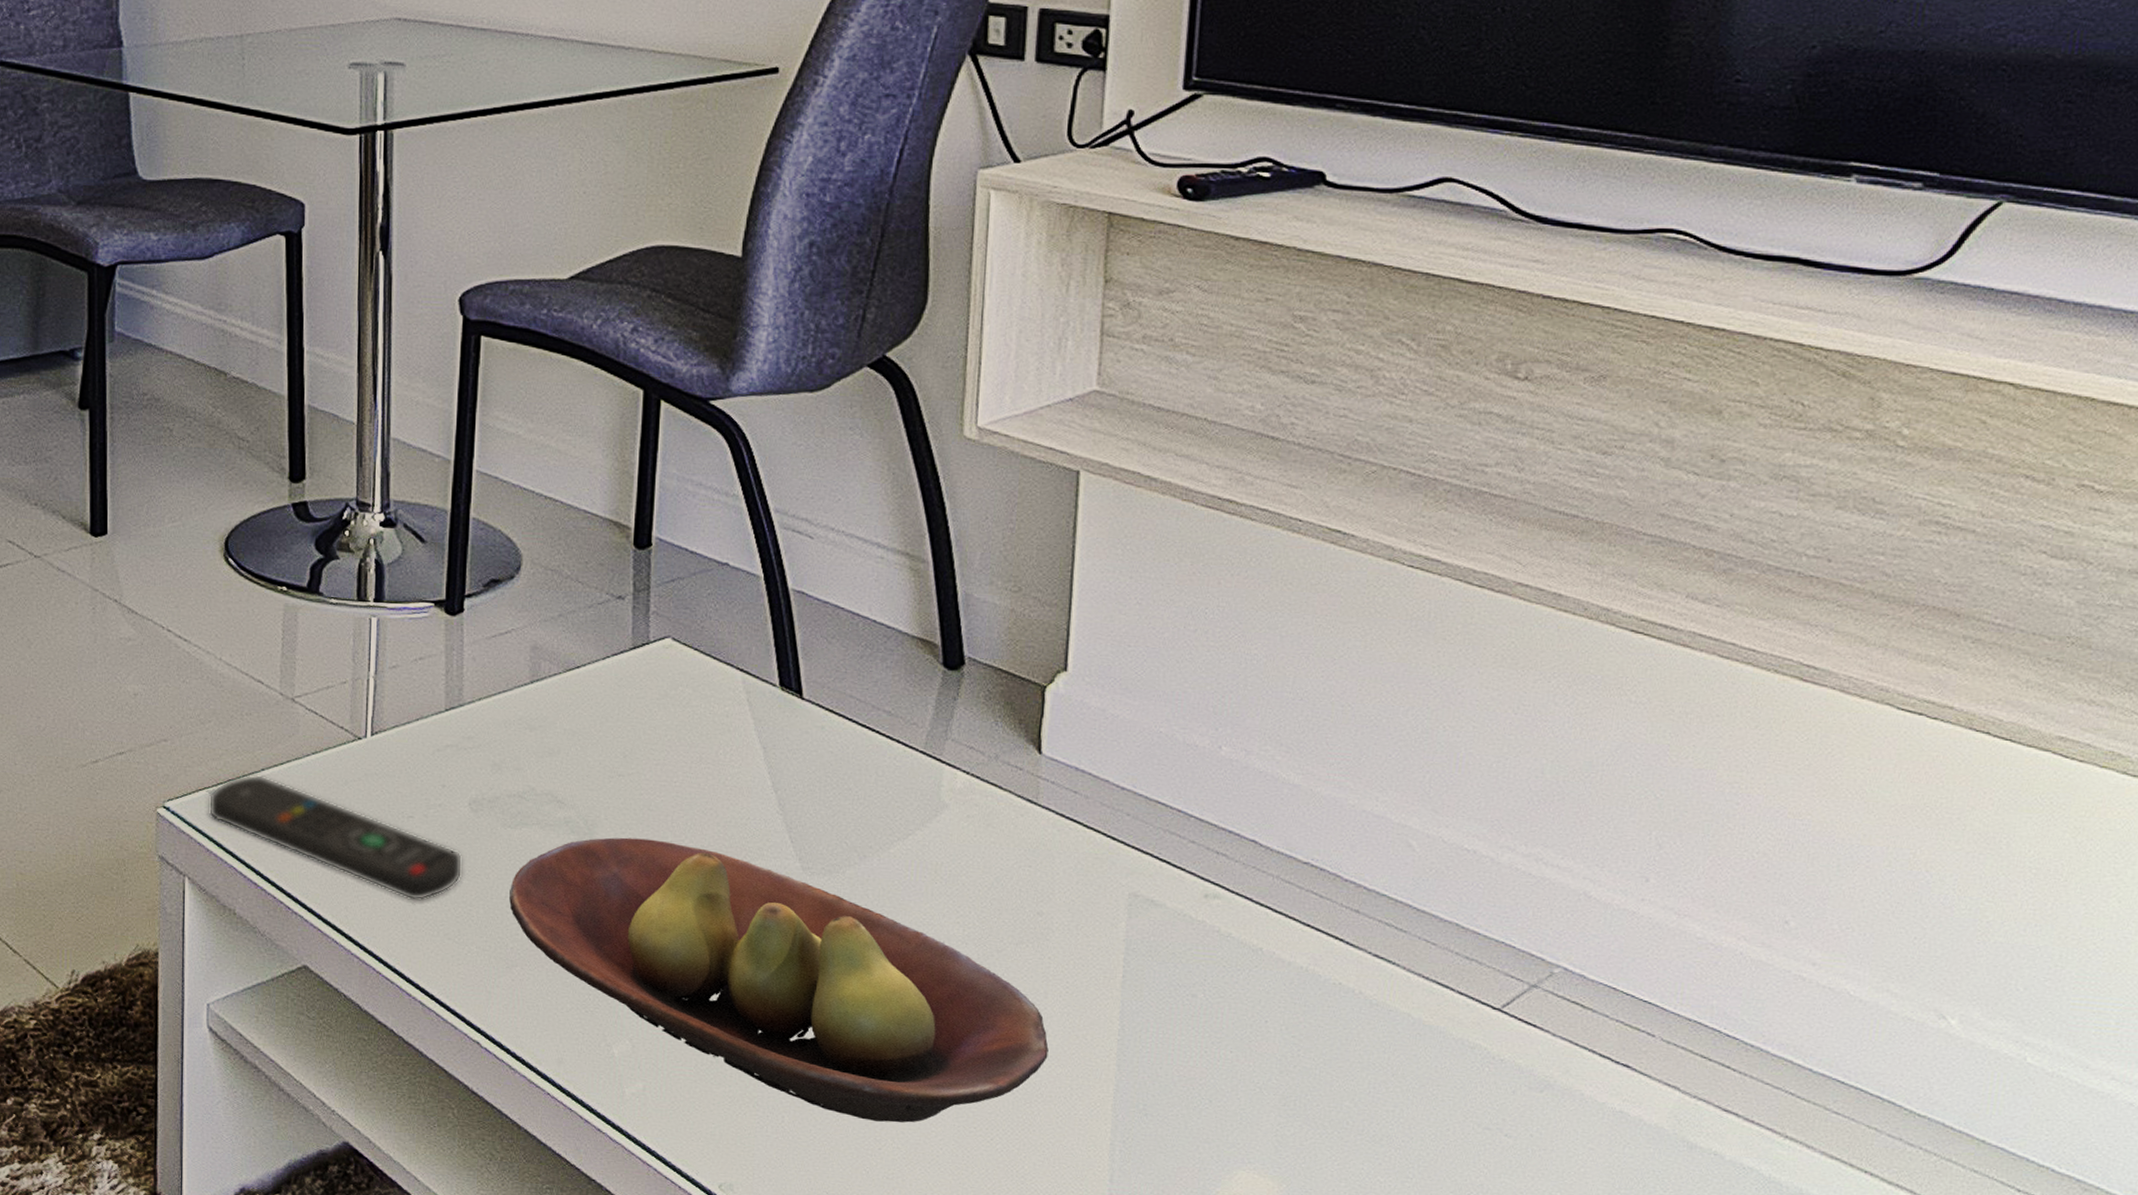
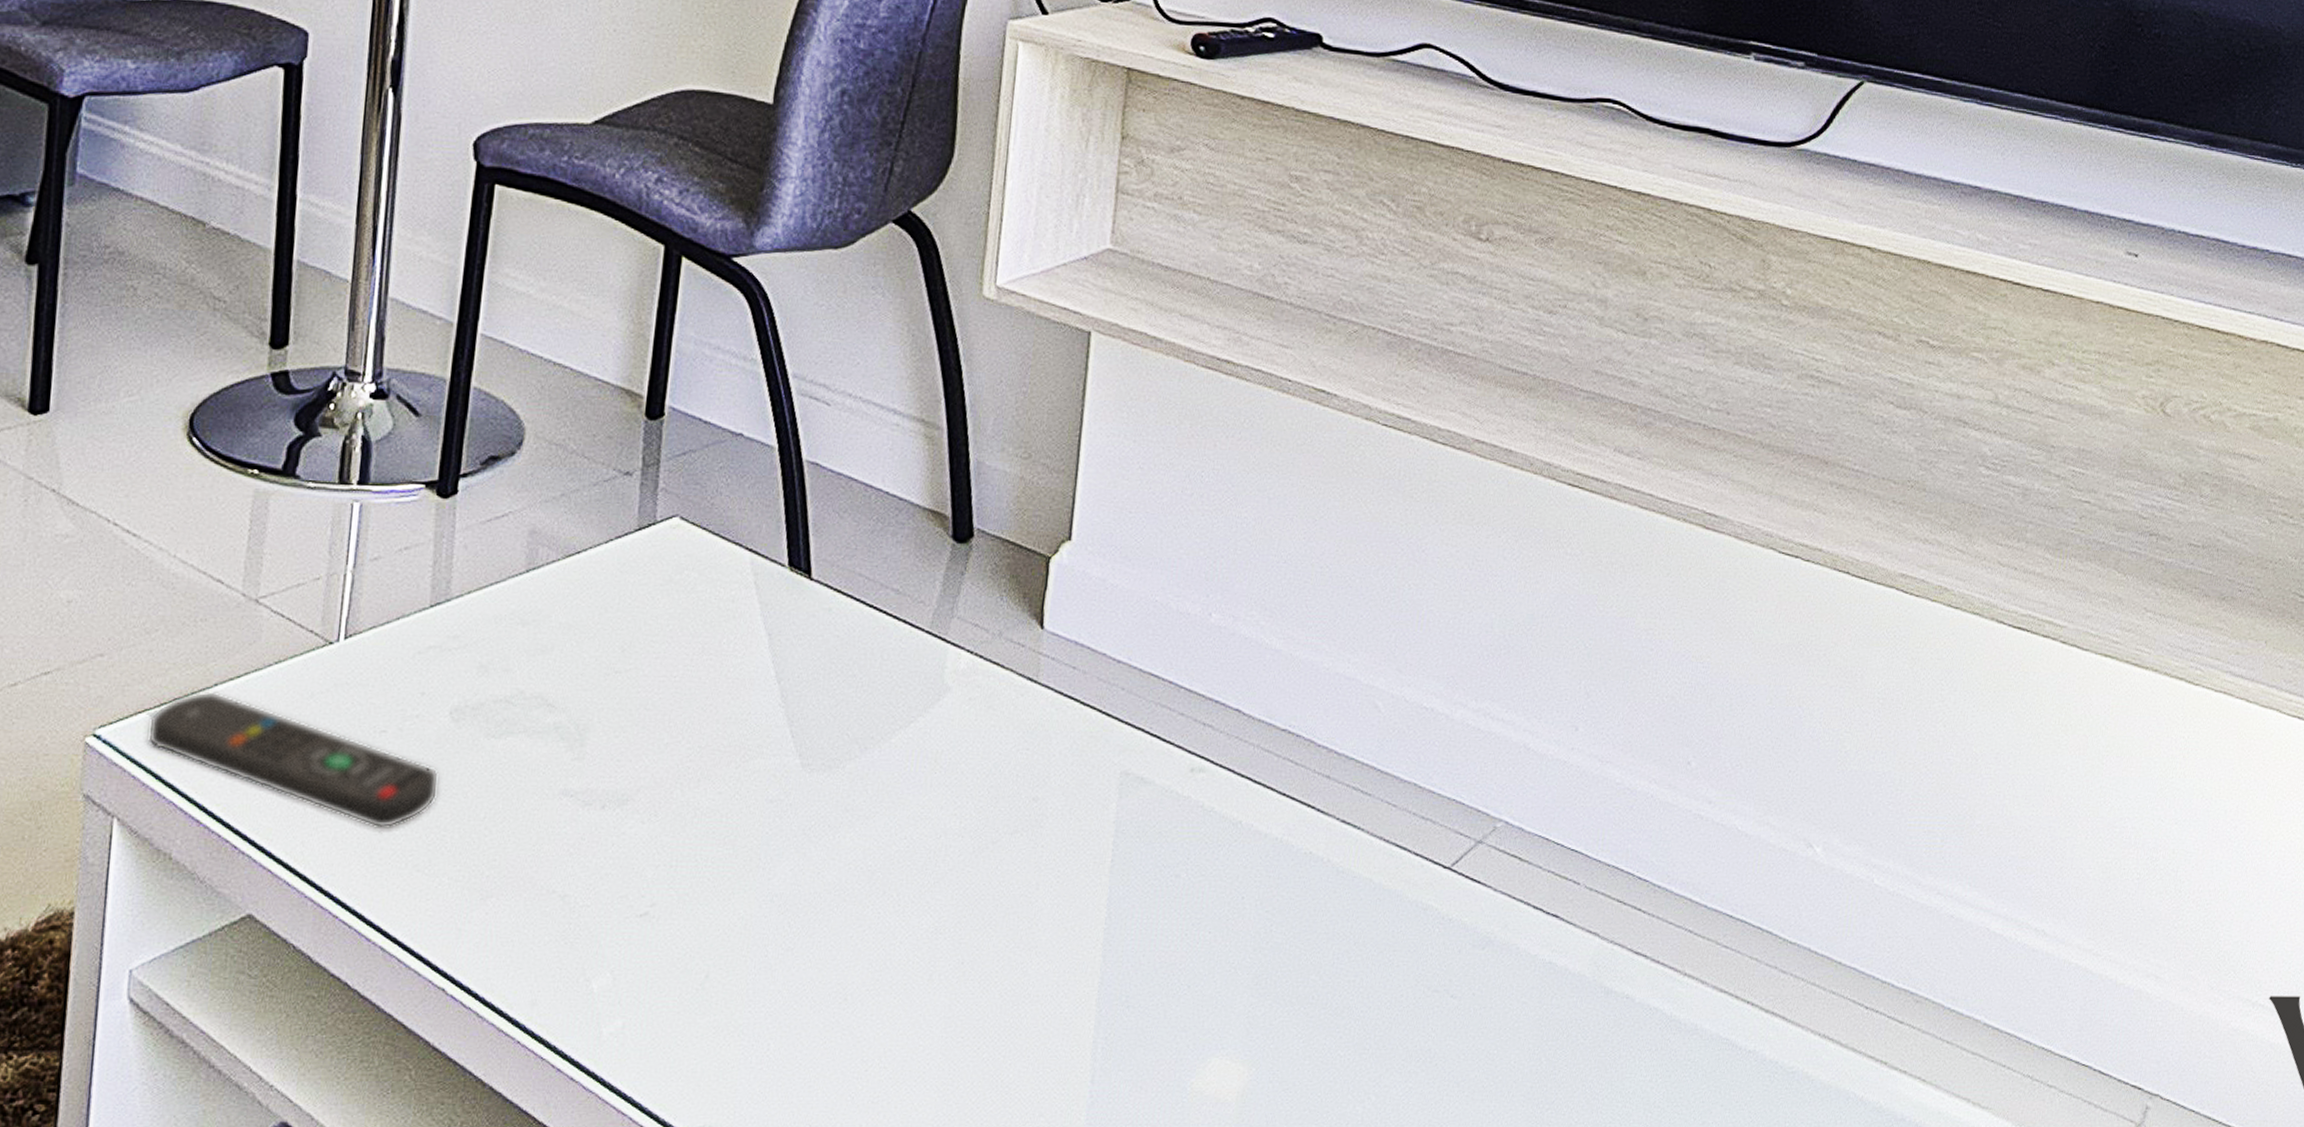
fruit bowl: present [509,837,1049,1123] -> none [488,742,1038,1040]

